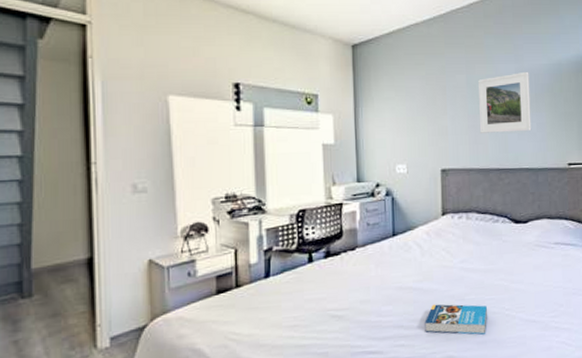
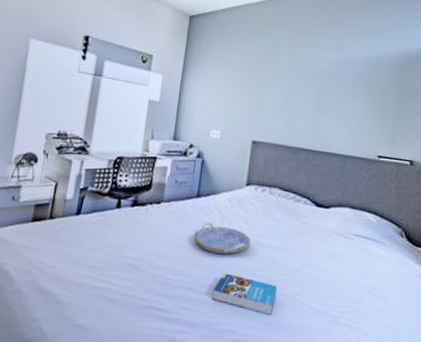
serving tray: none [396,259,455,288] -> present [194,222,251,255]
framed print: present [478,71,532,133] -> none [294,60,350,118]

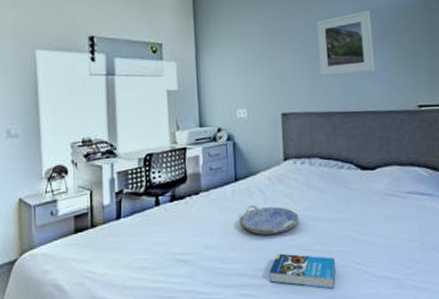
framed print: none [294,60,350,118] -> present [317,10,376,76]

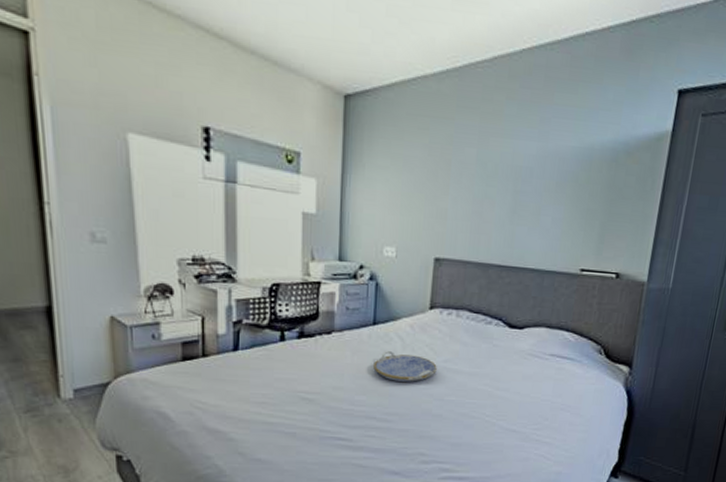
book: present [269,253,336,289] -> none [398,400,467,437]
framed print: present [317,10,376,76] -> none [484,153,553,227]

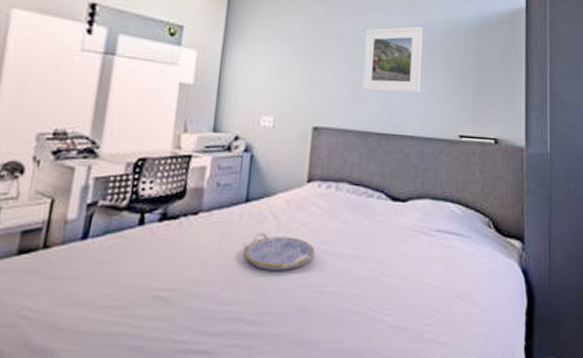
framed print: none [484,153,553,227] -> present [362,26,423,94]

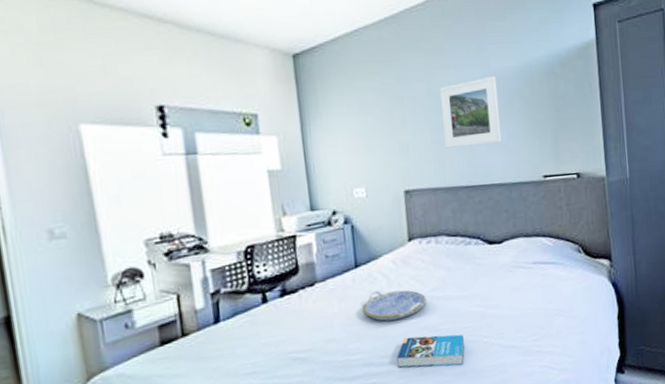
book: none [269,294,350,340] -> present [397,334,465,368]

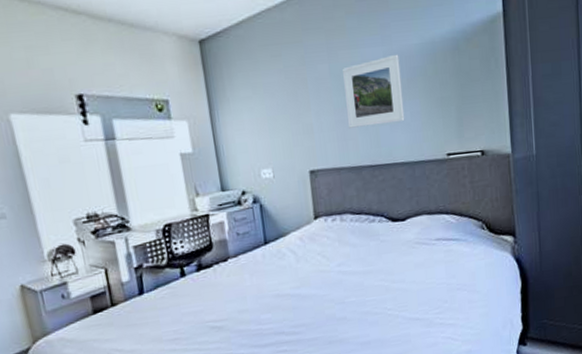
serving tray: present [362,290,427,321] -> none [272,265,333,294]
book: present [397,334,465,368] -> none [305,307,370,337]

